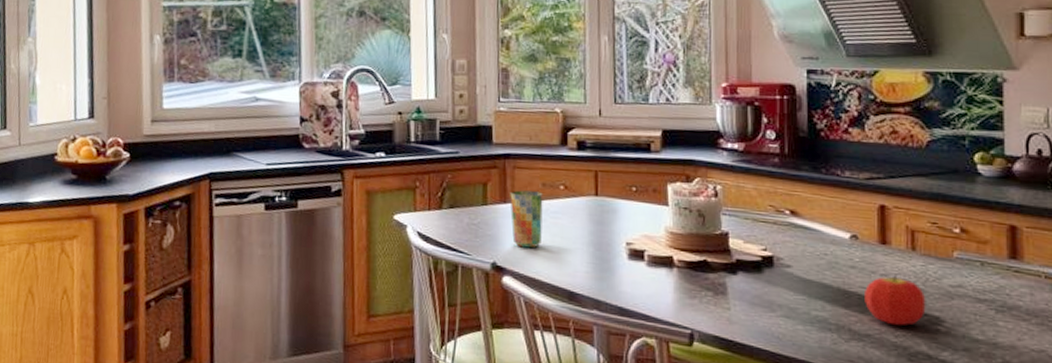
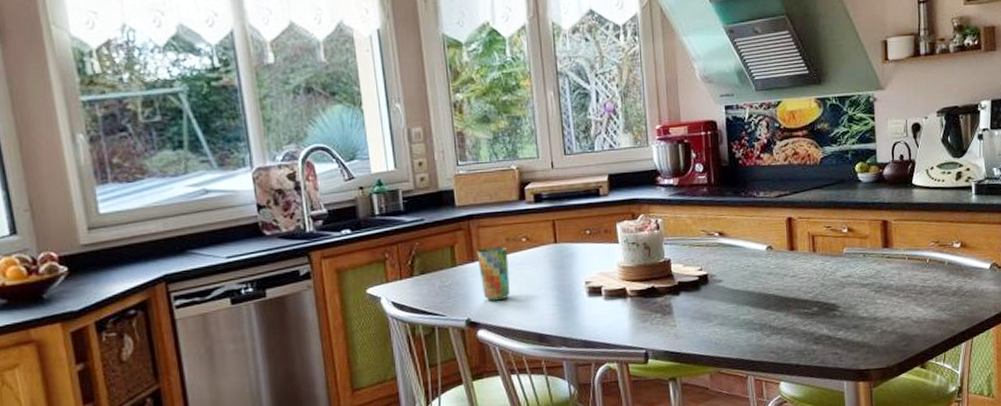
fruit: present [865,273,926,326] -> none [780,273,826,317]

